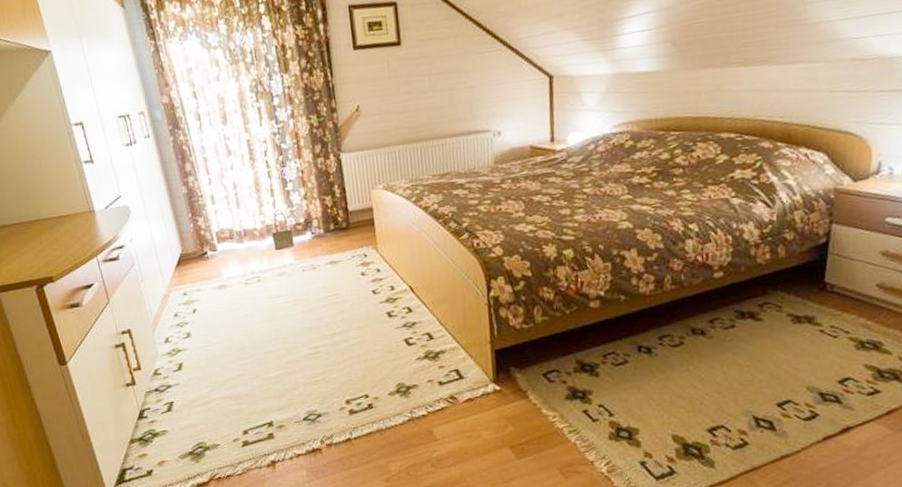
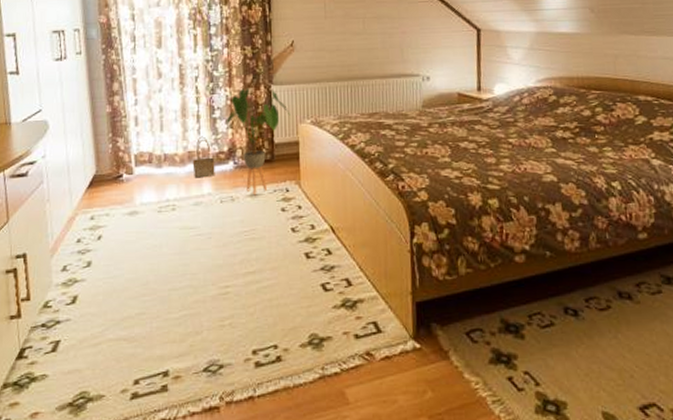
house plant: none [299,158,362,263] -> present [225,88,290,195]

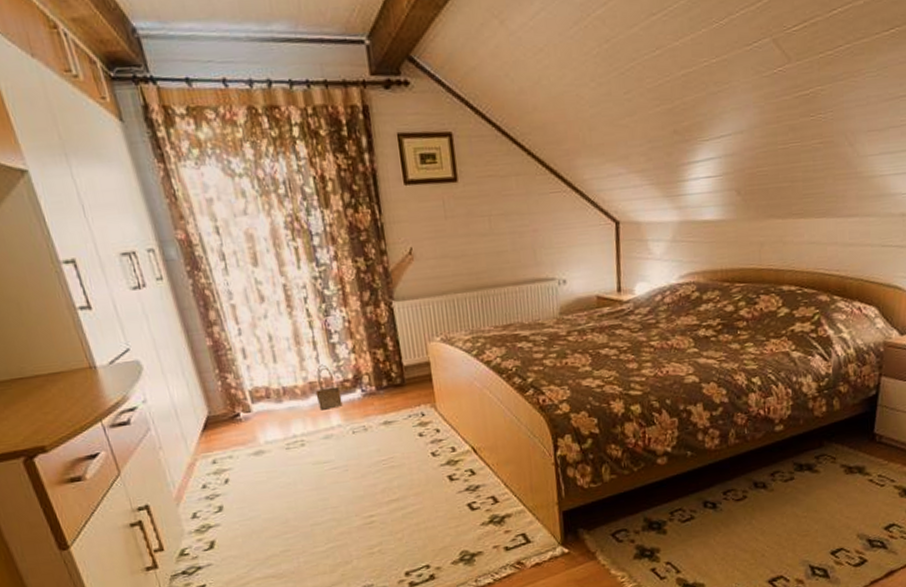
house plant: present [225,88,290,195] -> none [346,306,418,423]

